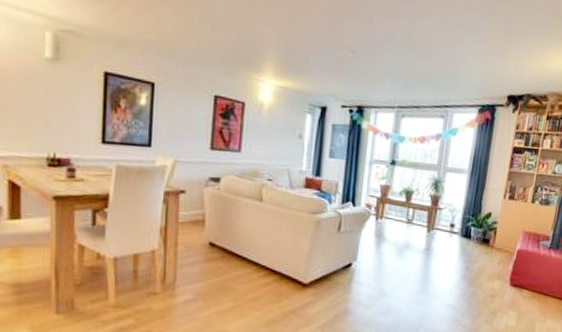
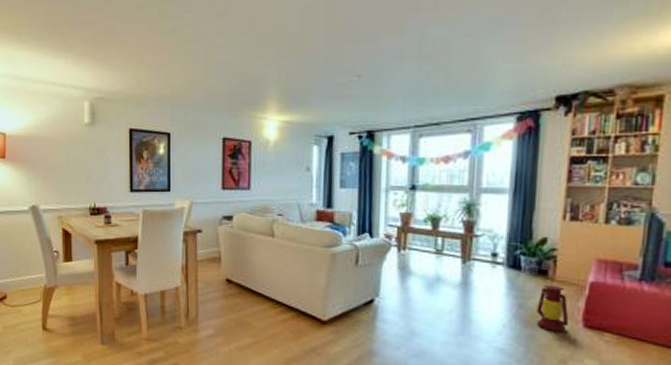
lantern: none [478,251,501,290] -> present [536,284,569,333]

